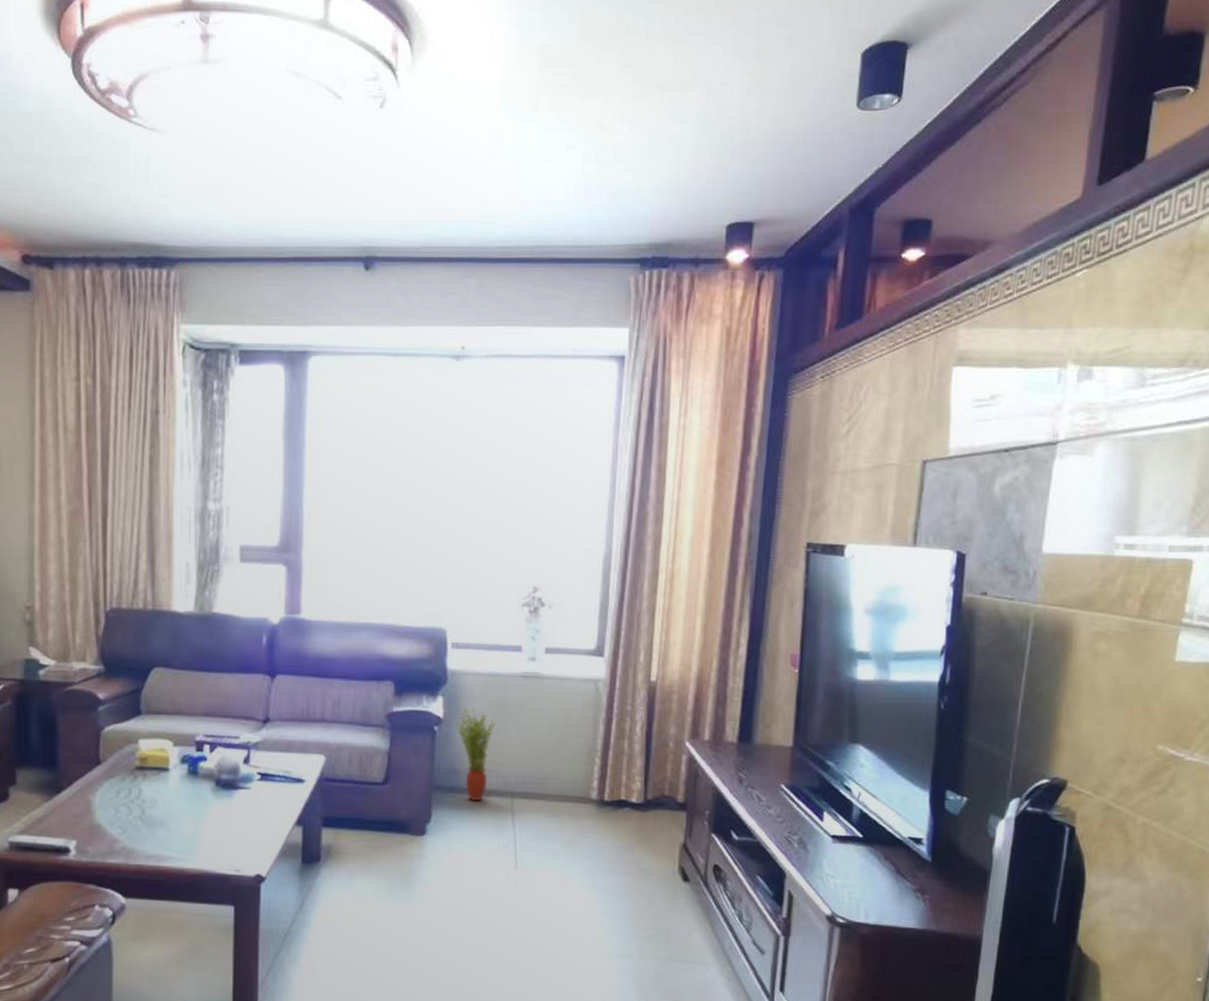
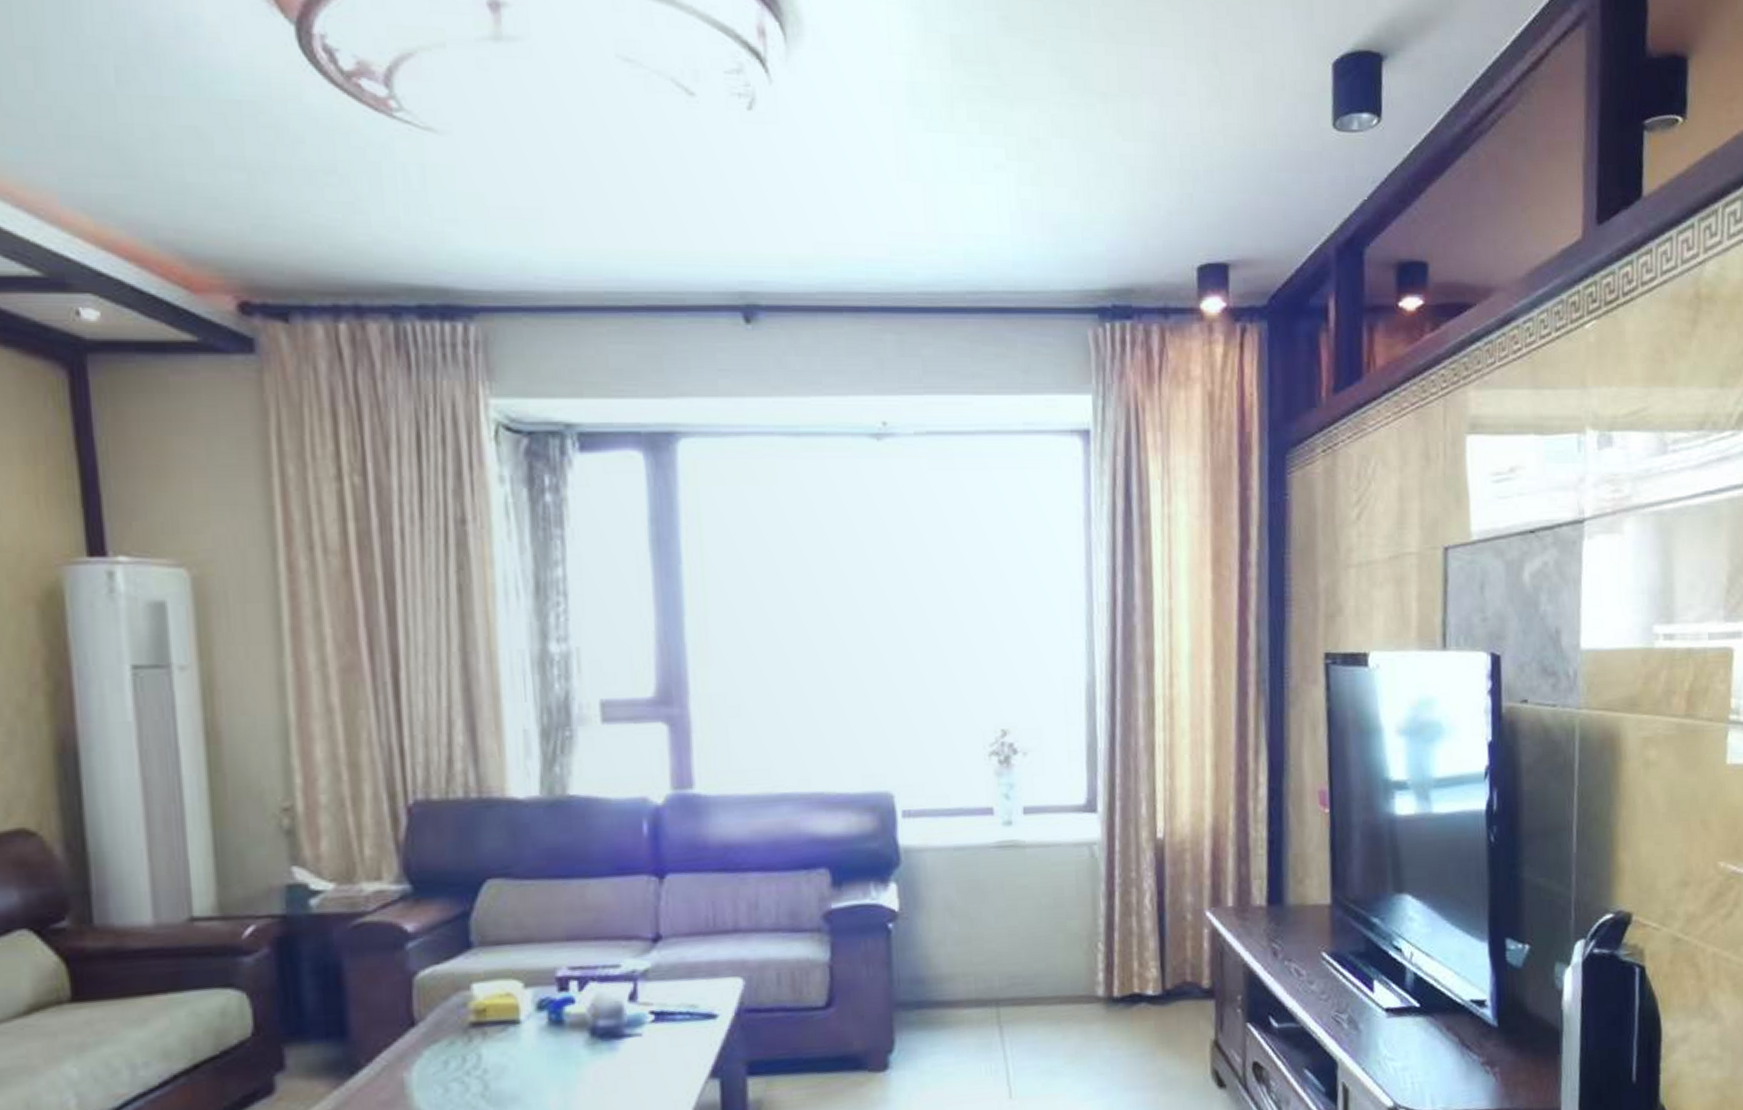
potted plant: present [455,707,496,801] -> none [916,893,968,1018]

